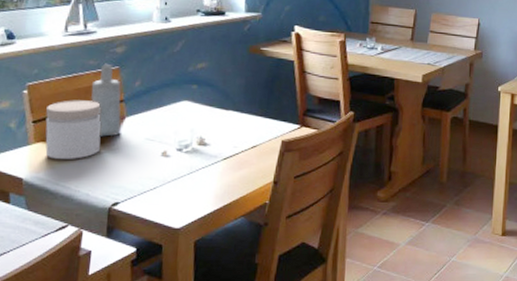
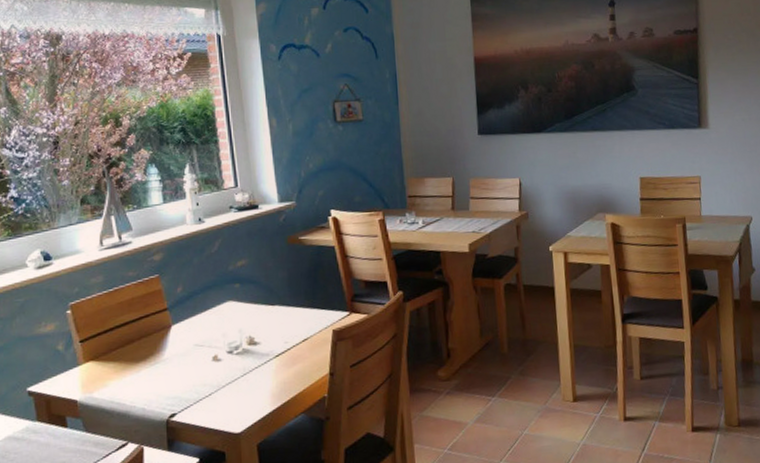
jar: present [45,100,101,159] -> none [92,312,151,377]
bottle: present [91,63,122,137] -> none [133,273,169,348]

